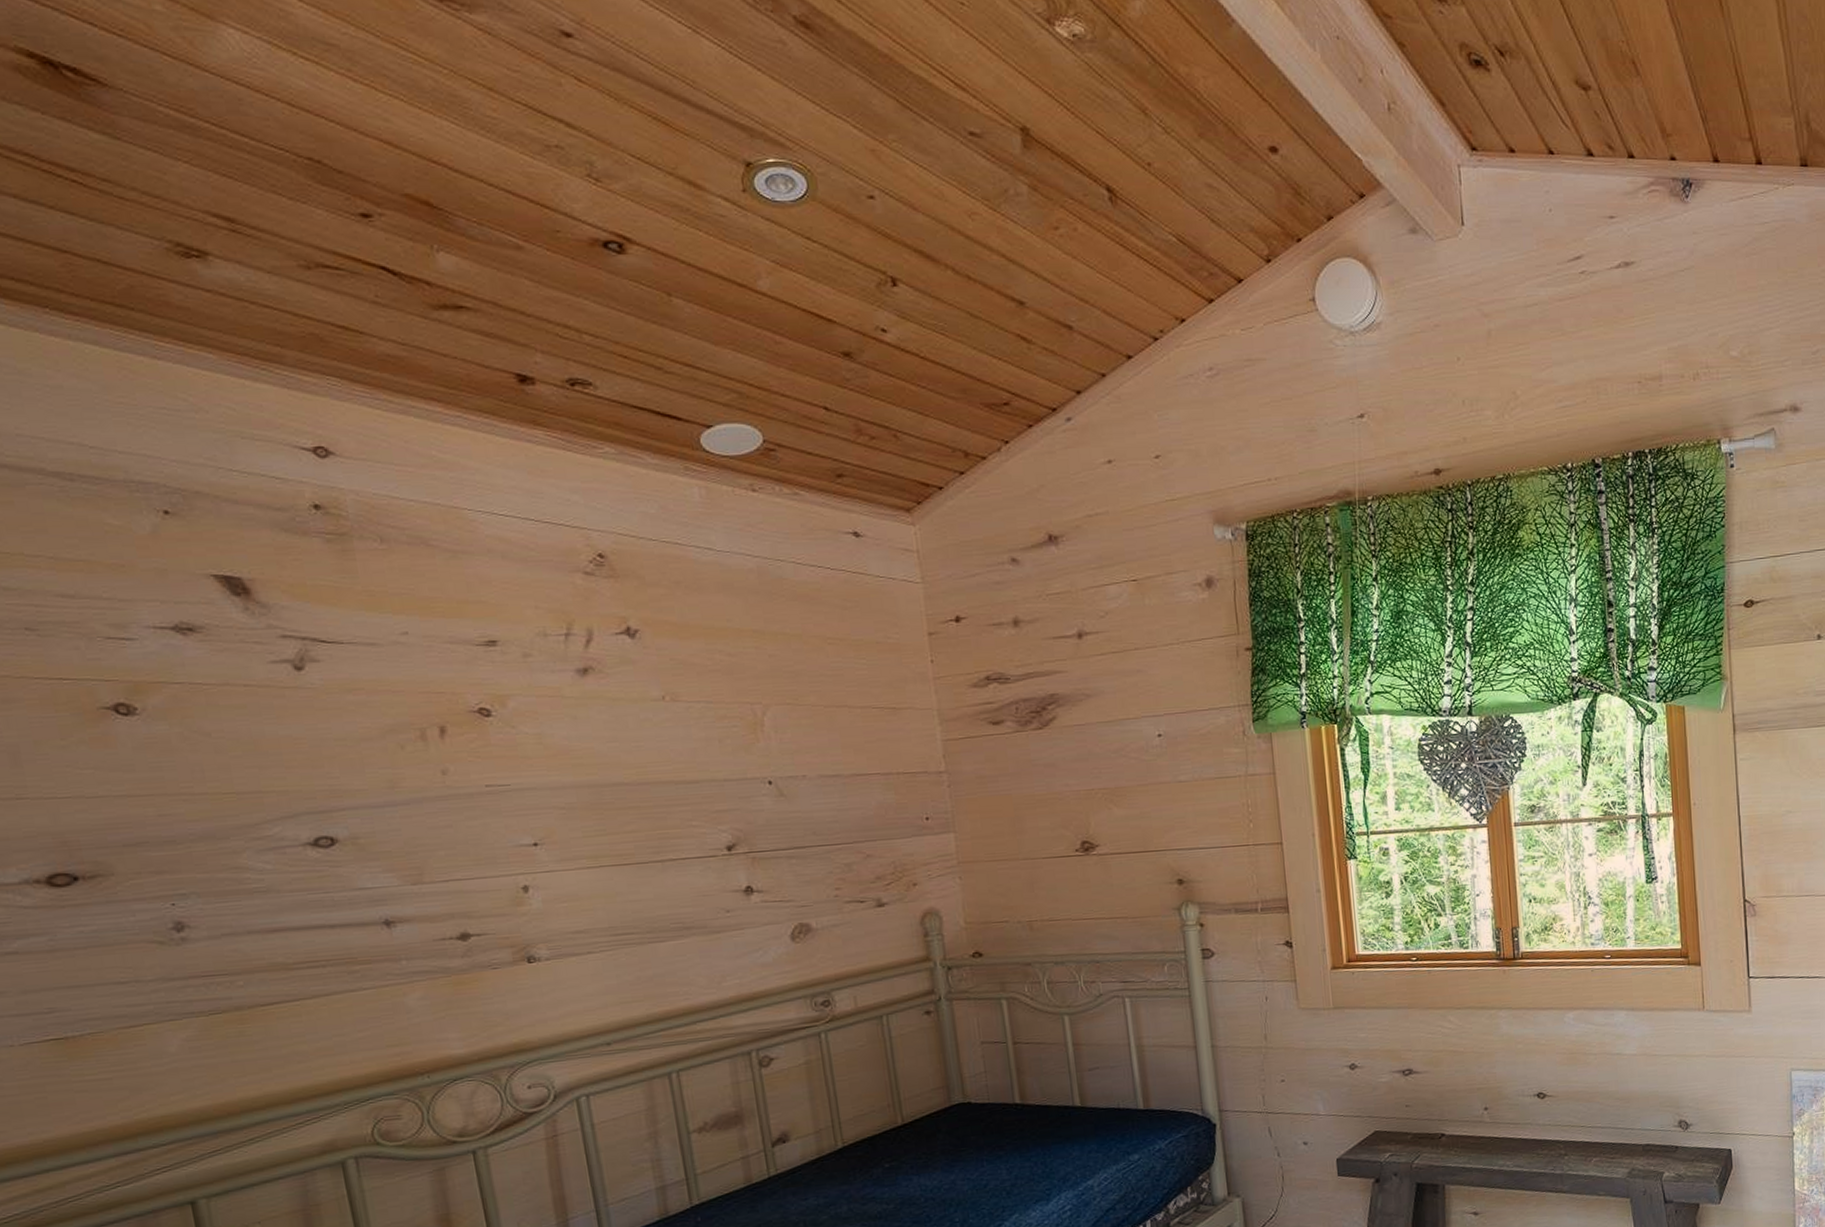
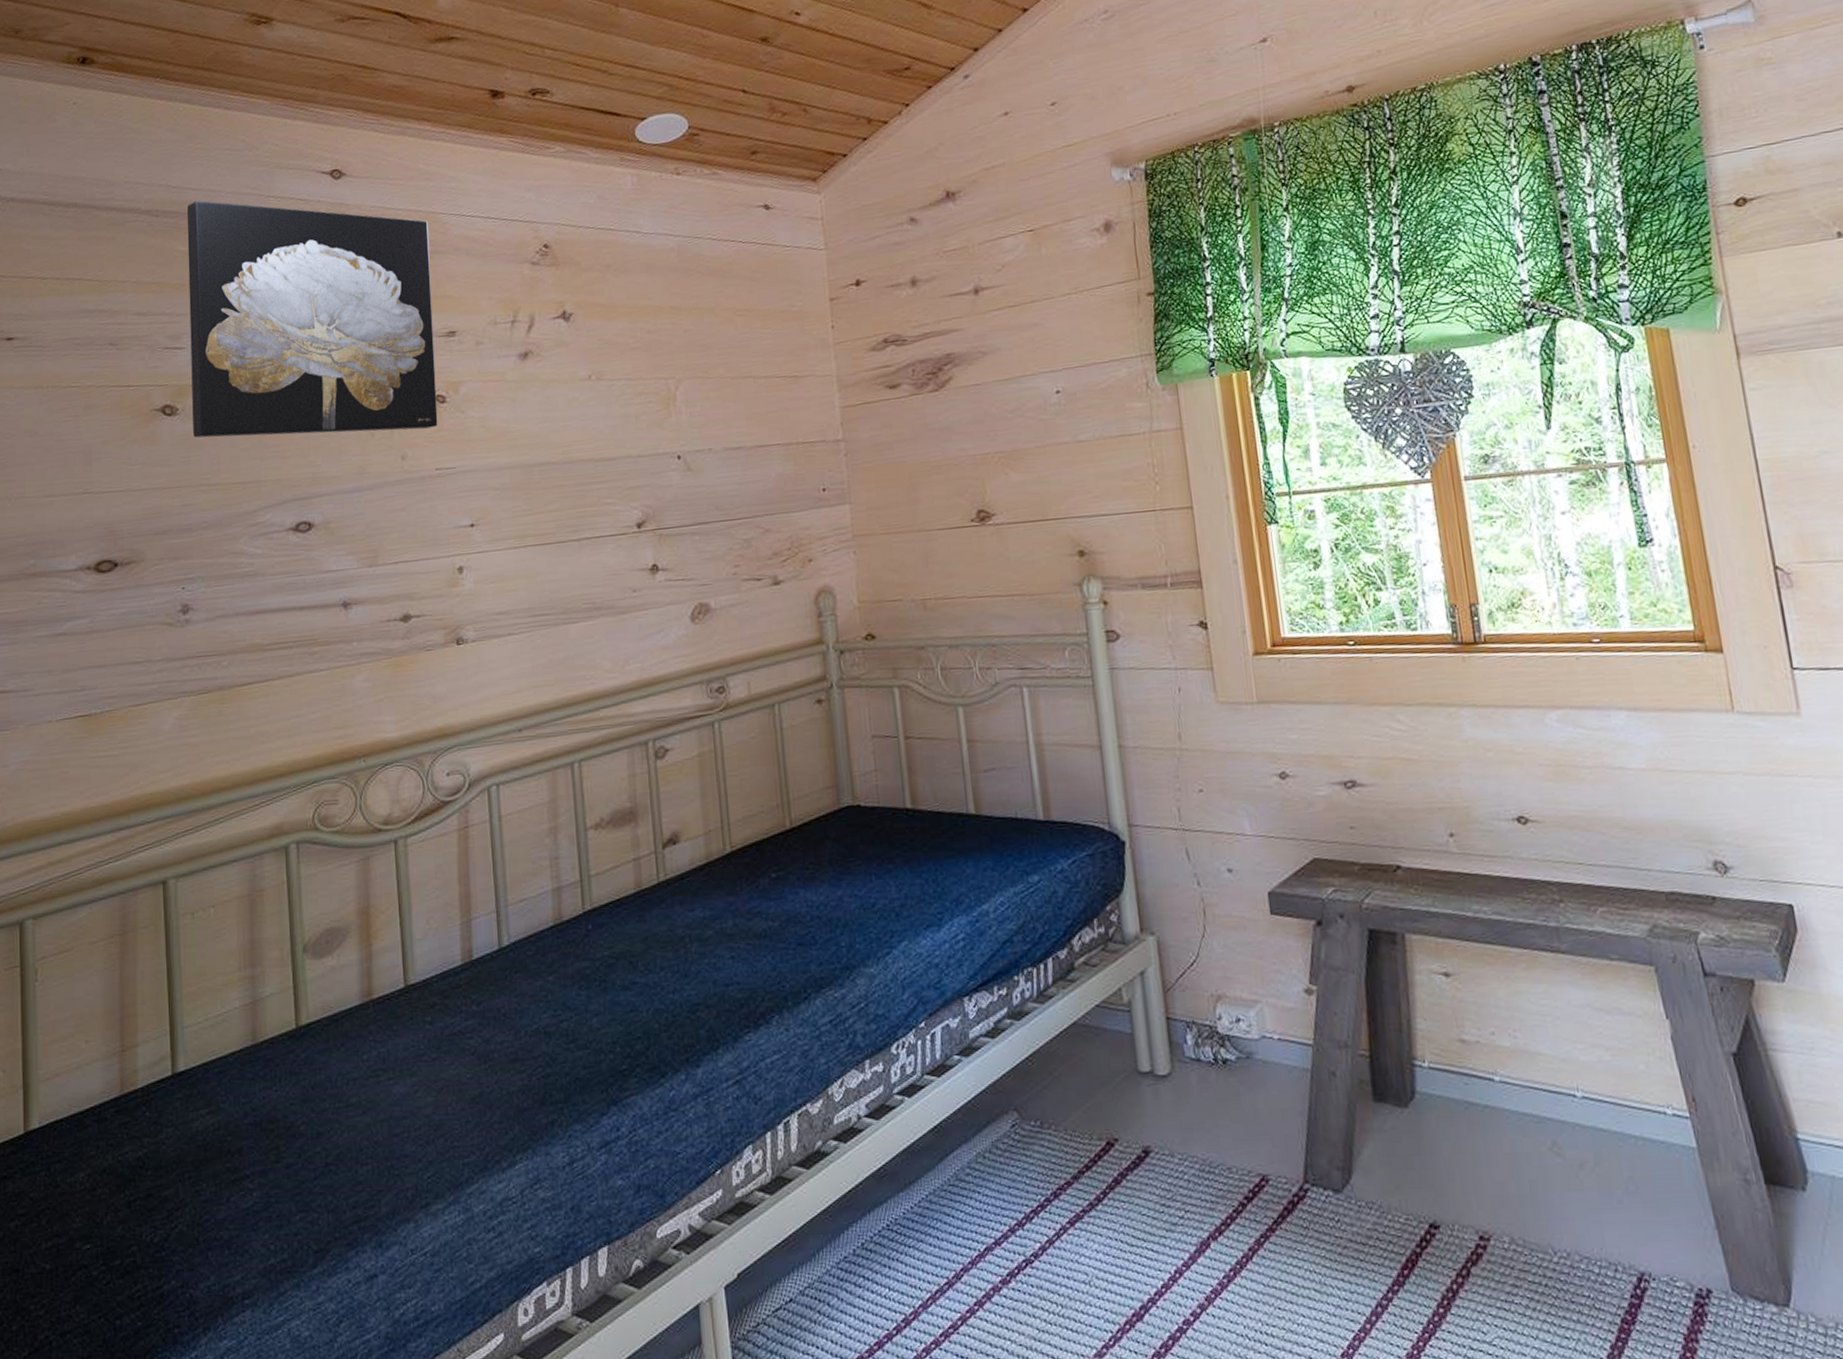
wall art: none [115,466,484,744] -> present [186,200,438,438]

